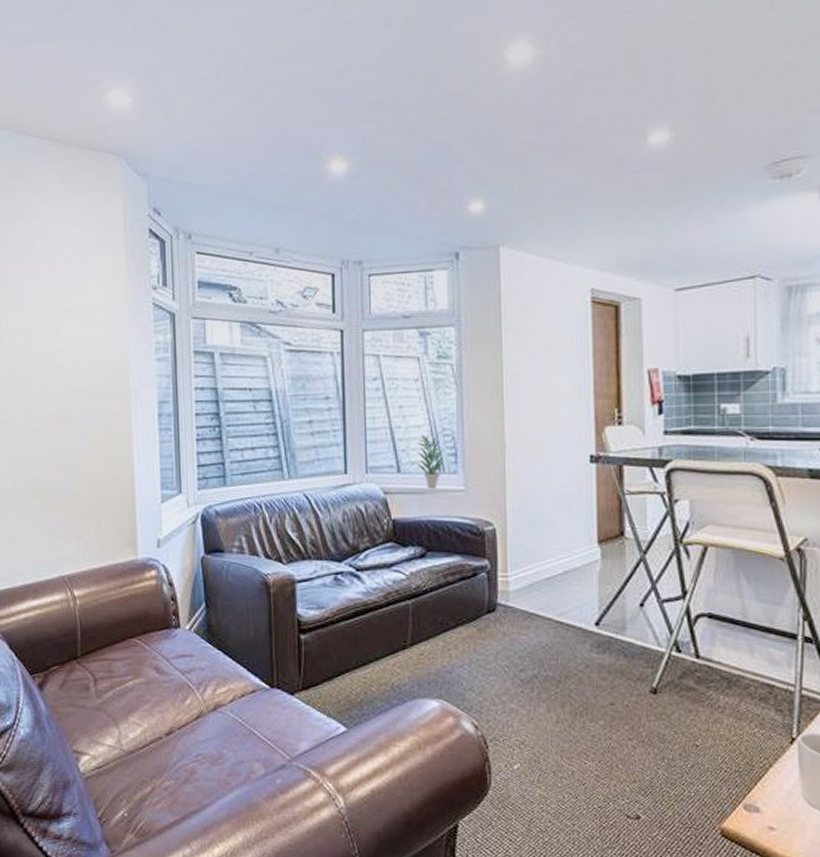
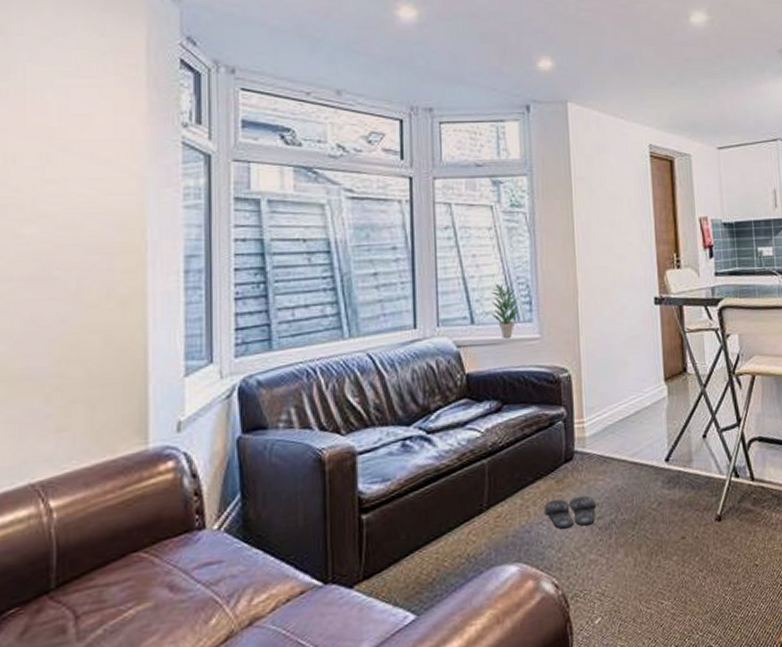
slippers: none [465,646,520,676] -> present [544,495,597,529]

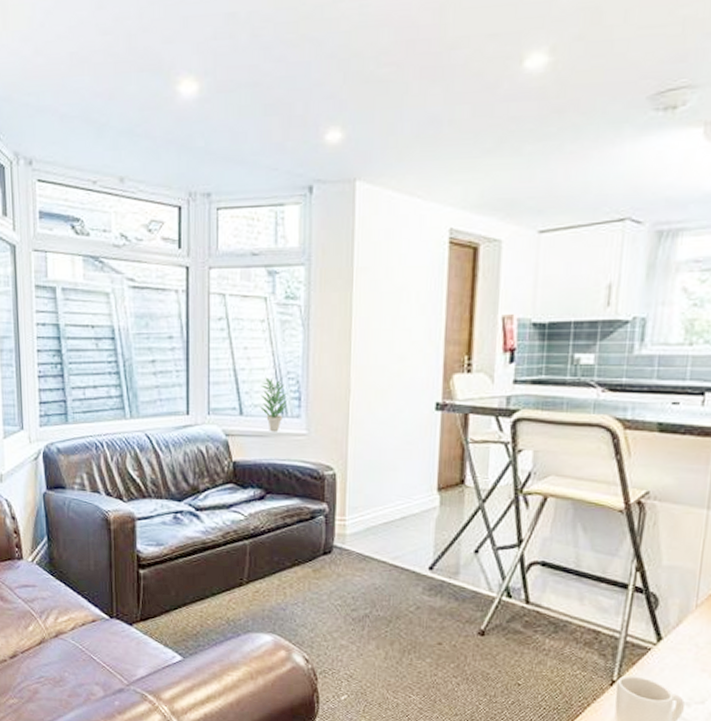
slippers: present [544,495,597,529] -> none [299,586,353,614]

